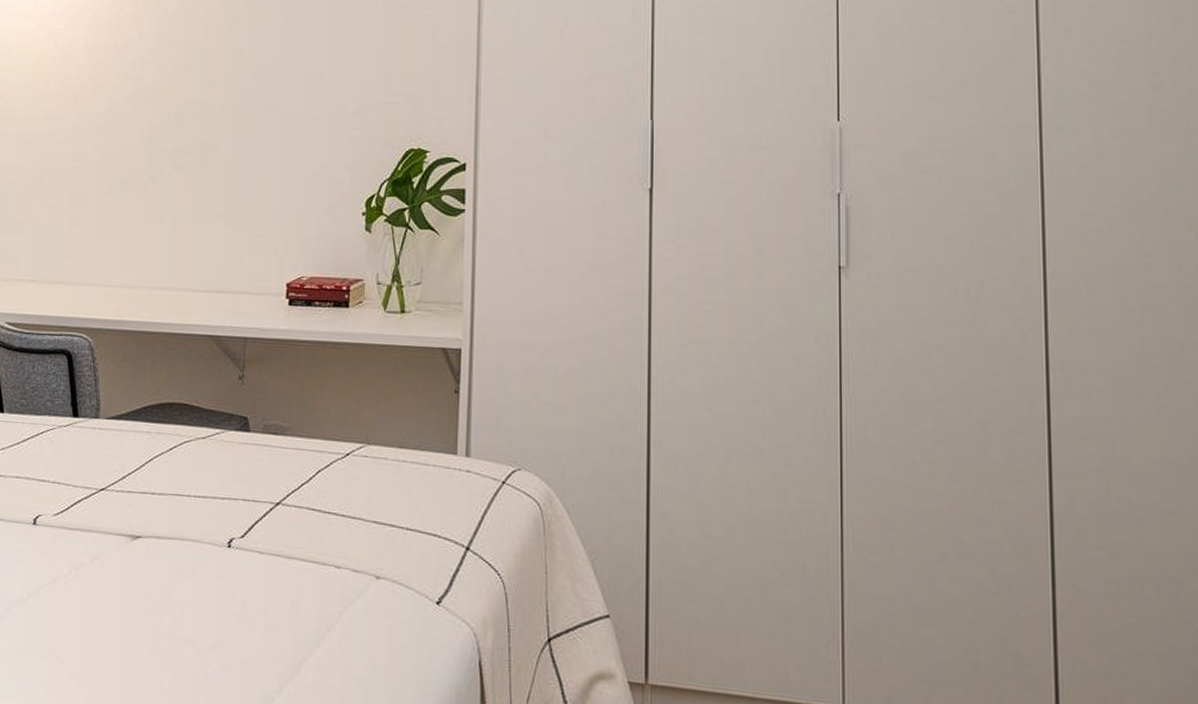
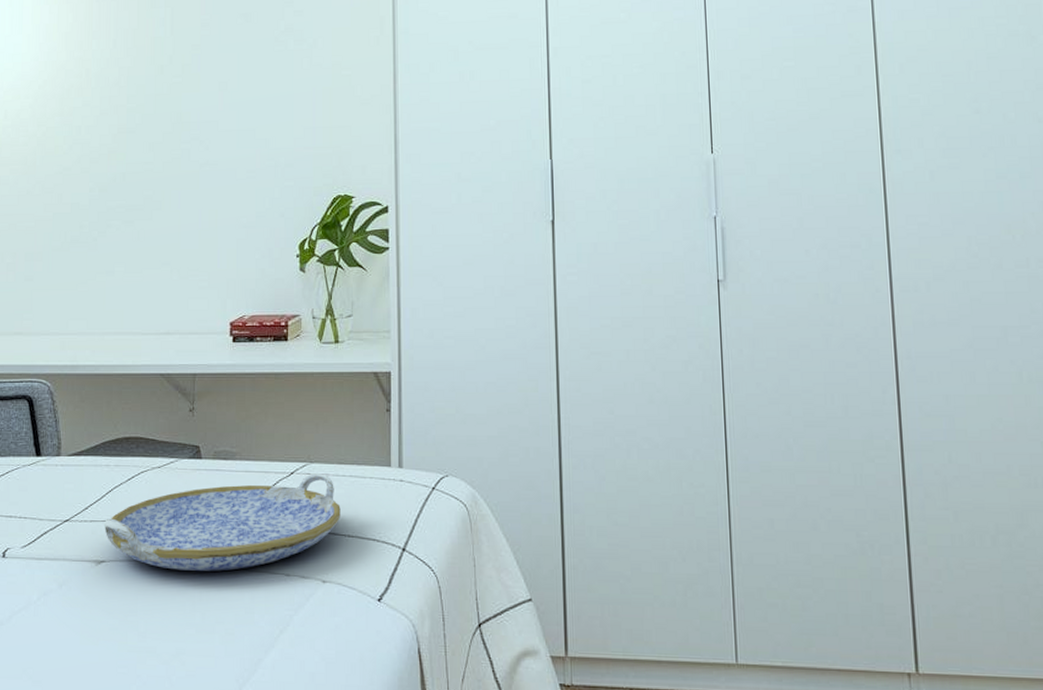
serving tray: none [141,455,400,557] -> present [103,472,341,571]

